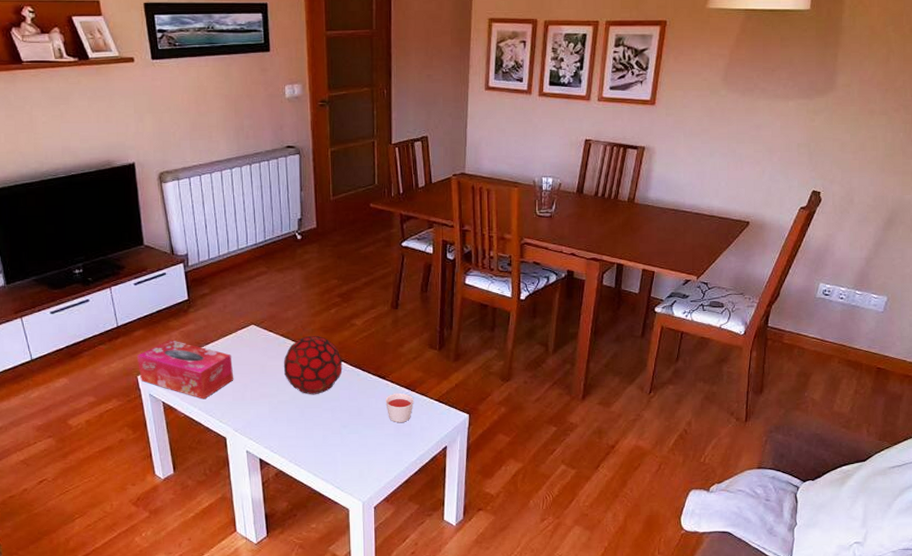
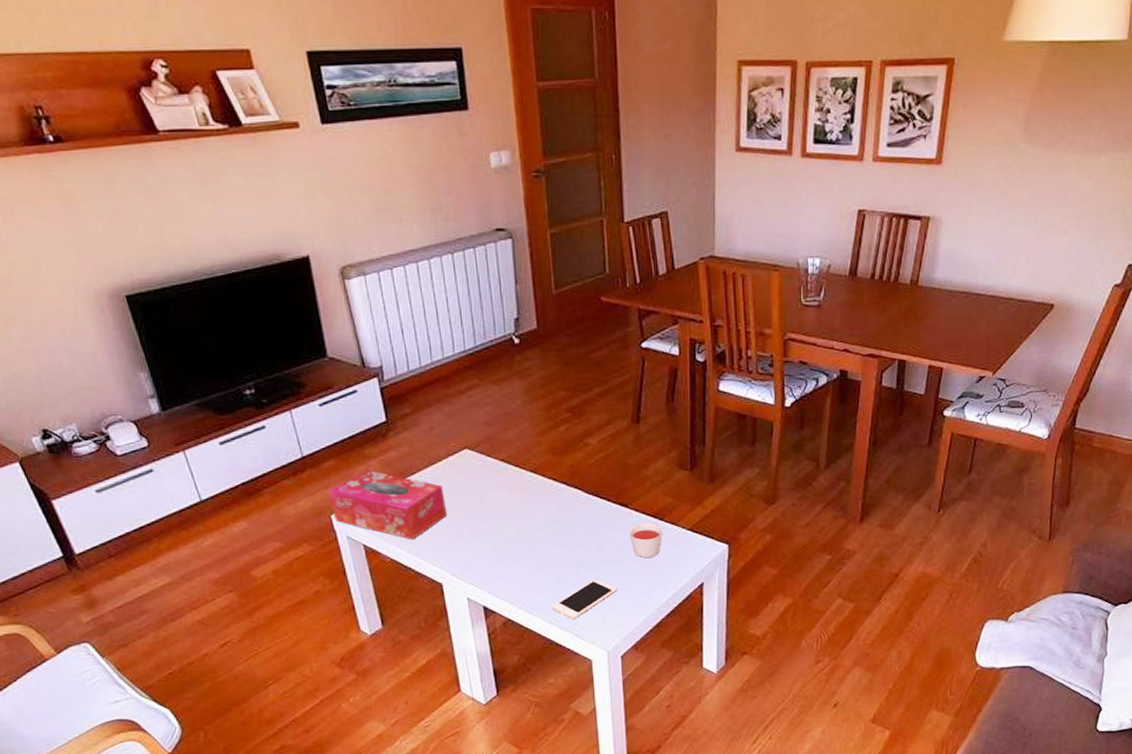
decorative orb: present [283,335,343,395] -> none [505,458,577,530]
cell phone: none [317,439,373,473] -> present [552,578,617,619]

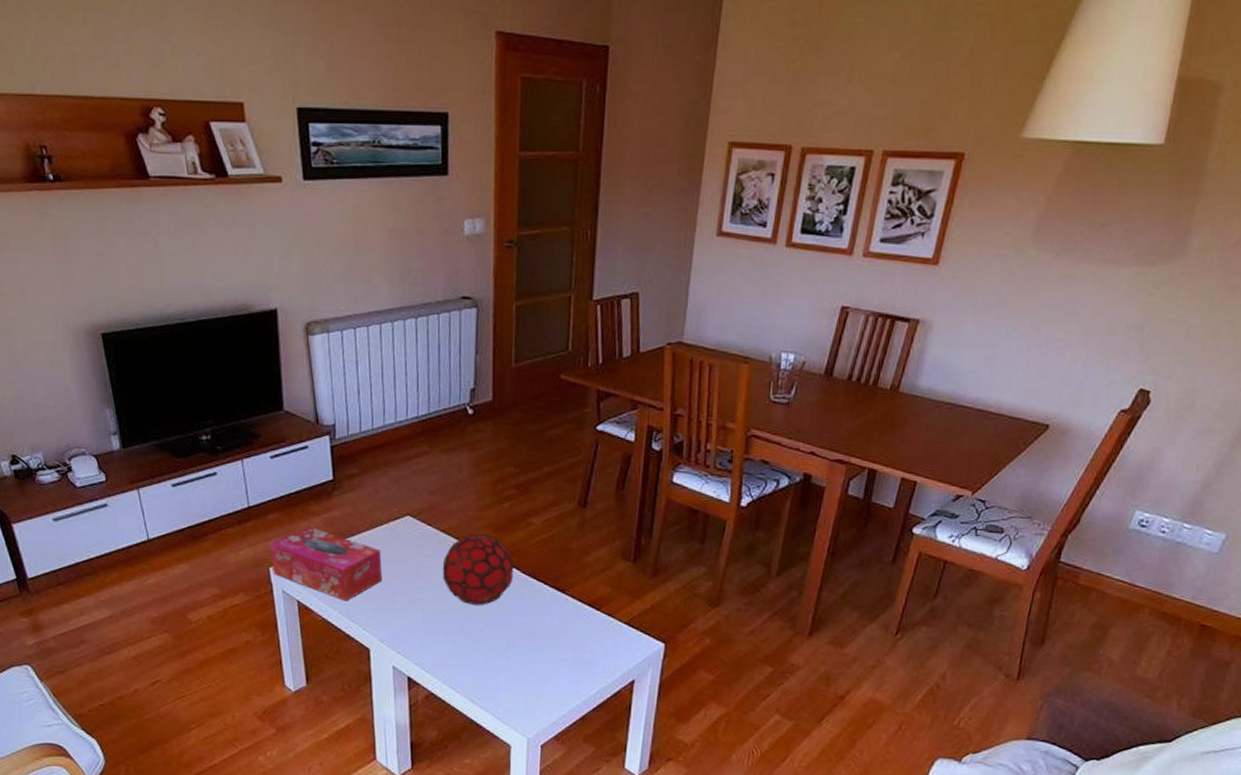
decorative orb: none [505,458,577,530] -> present [442,533,514,606]
cell phone: present [552,578,617,619] -> none [476,662,544,701]
candle: present [629,523,663,558] -> none [563,611,599,647]

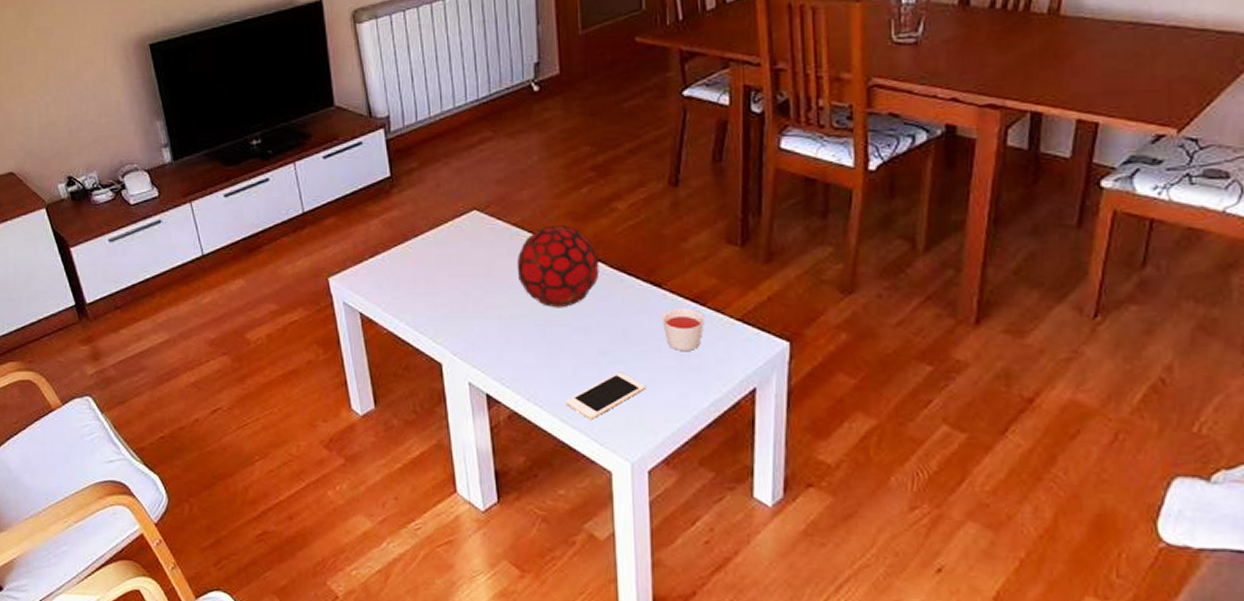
tissue box: present [269,526,382,601] -> none [327,229,450,311]
cell phone: none [476,662,544,701] -> present [566,372,645,420]
candle: none [563,611,599,647] -> present [662,309,705,351]

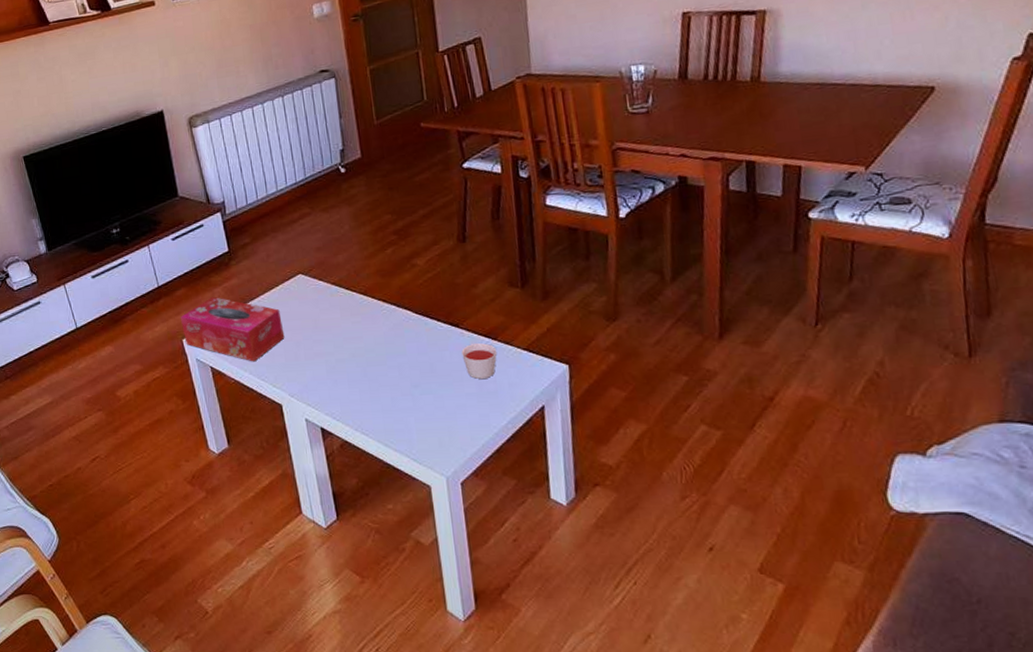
tissue box: none [327,229,450,311] -> present [180,296,284,362]
decorative orb: present [516,224,599,308] -> none [337,280,407,351]
cell phone: present [566,372,645,420] -> none [388,400,452,443]

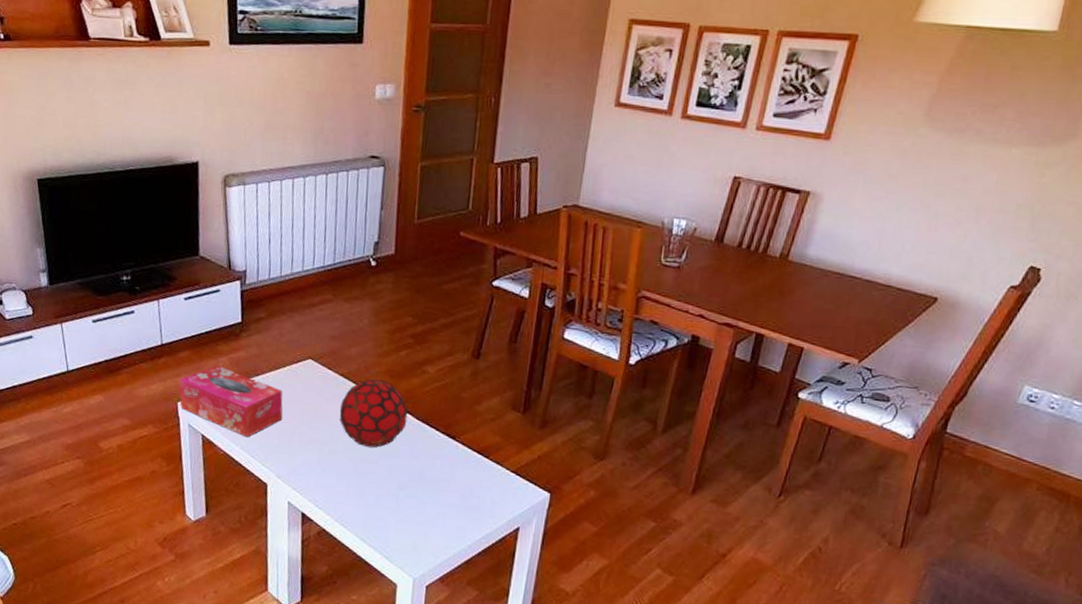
decorative orb: none [337,280,407,351] -> present [339,378,408,448]
candle: present [461,343,497,379] -> none [452,458,487,493]

